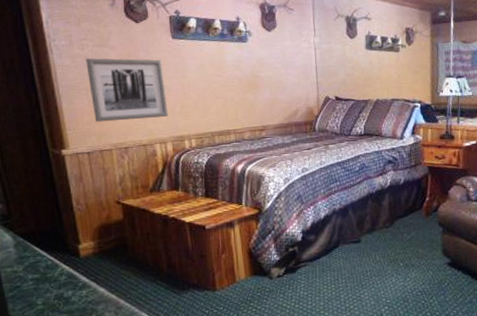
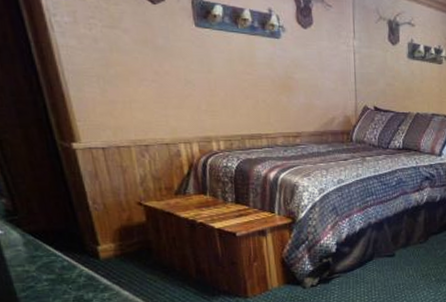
wall art: present [86,58,169,122] -> none [95,41,193,115]

